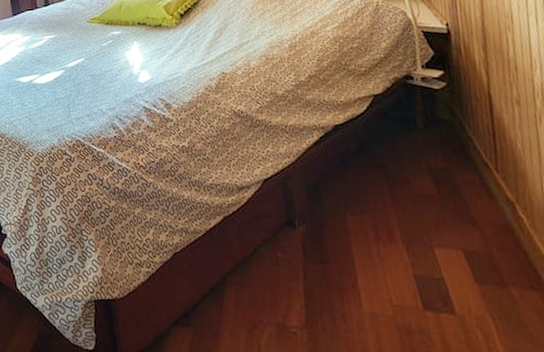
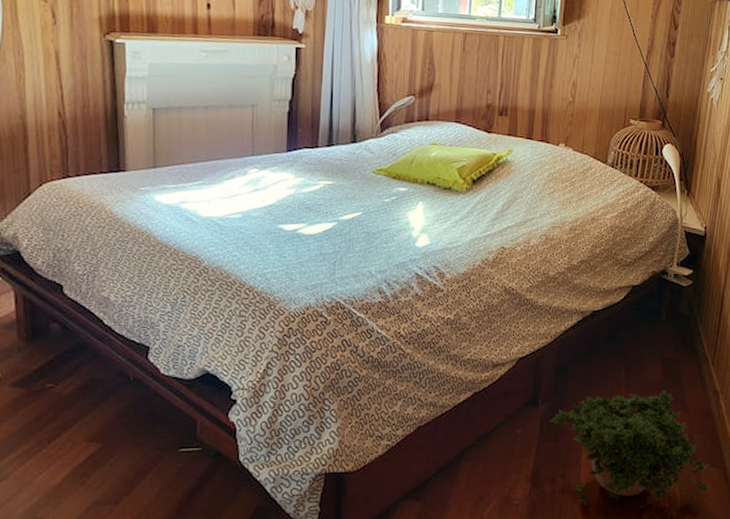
potted plant: none [312,204,532,334] -> present [550,391,710,506]

